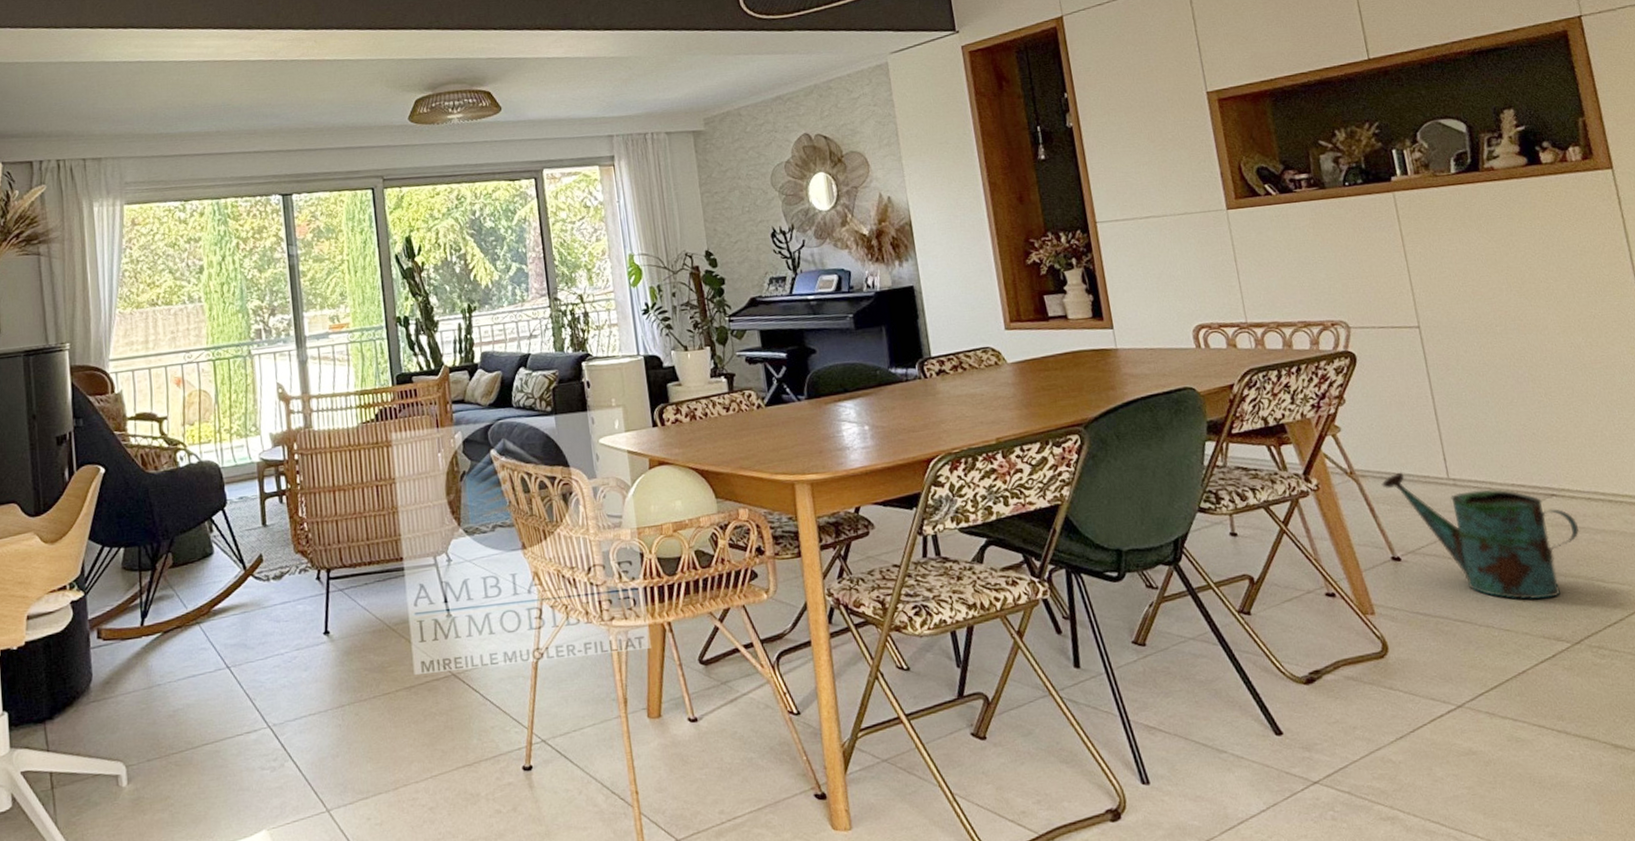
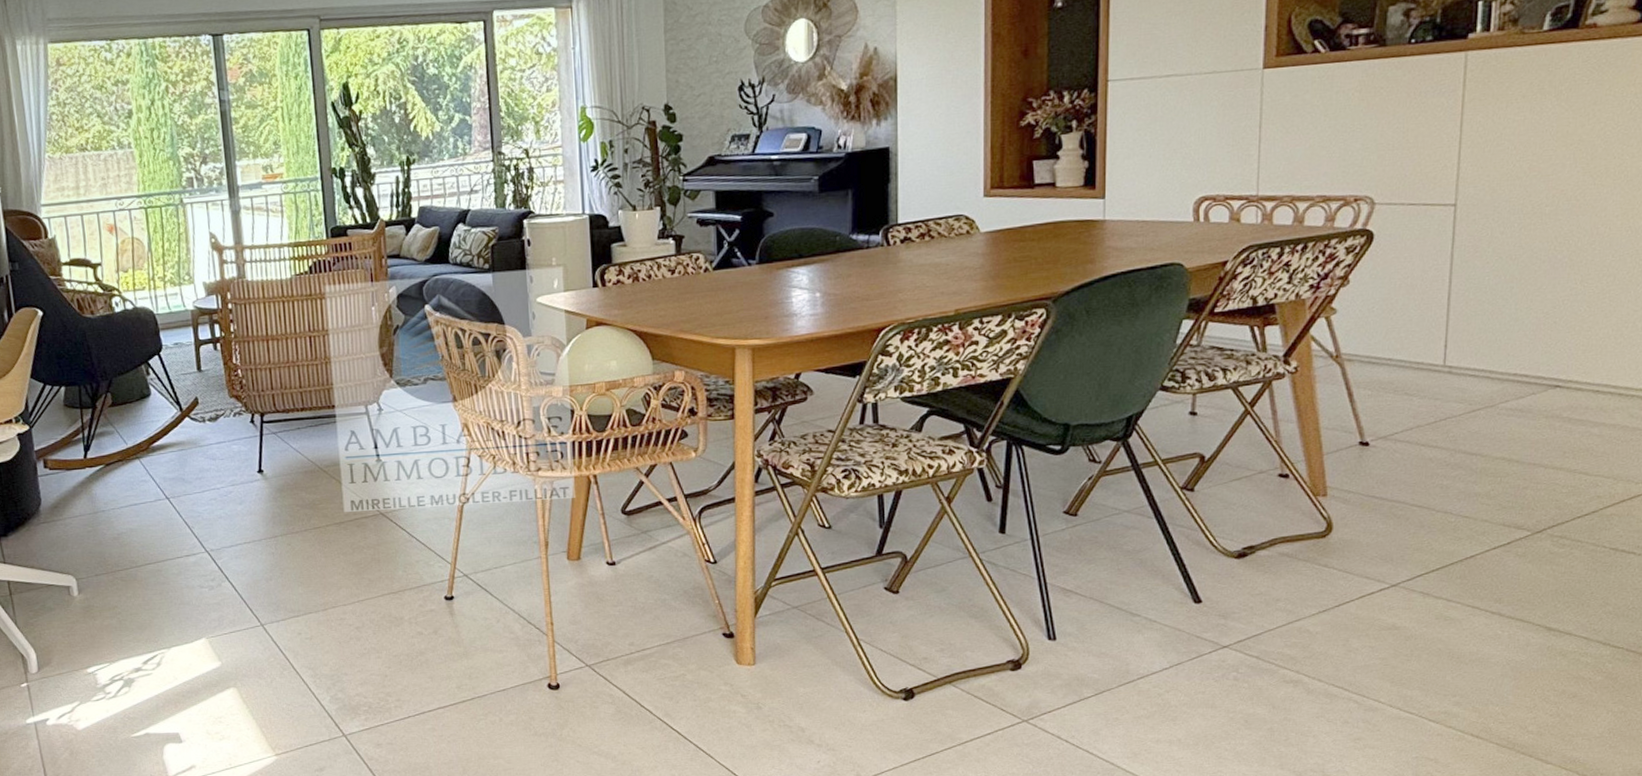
watering can: present [1381,472,1580,599] -> none [1367,357,1576,489]

